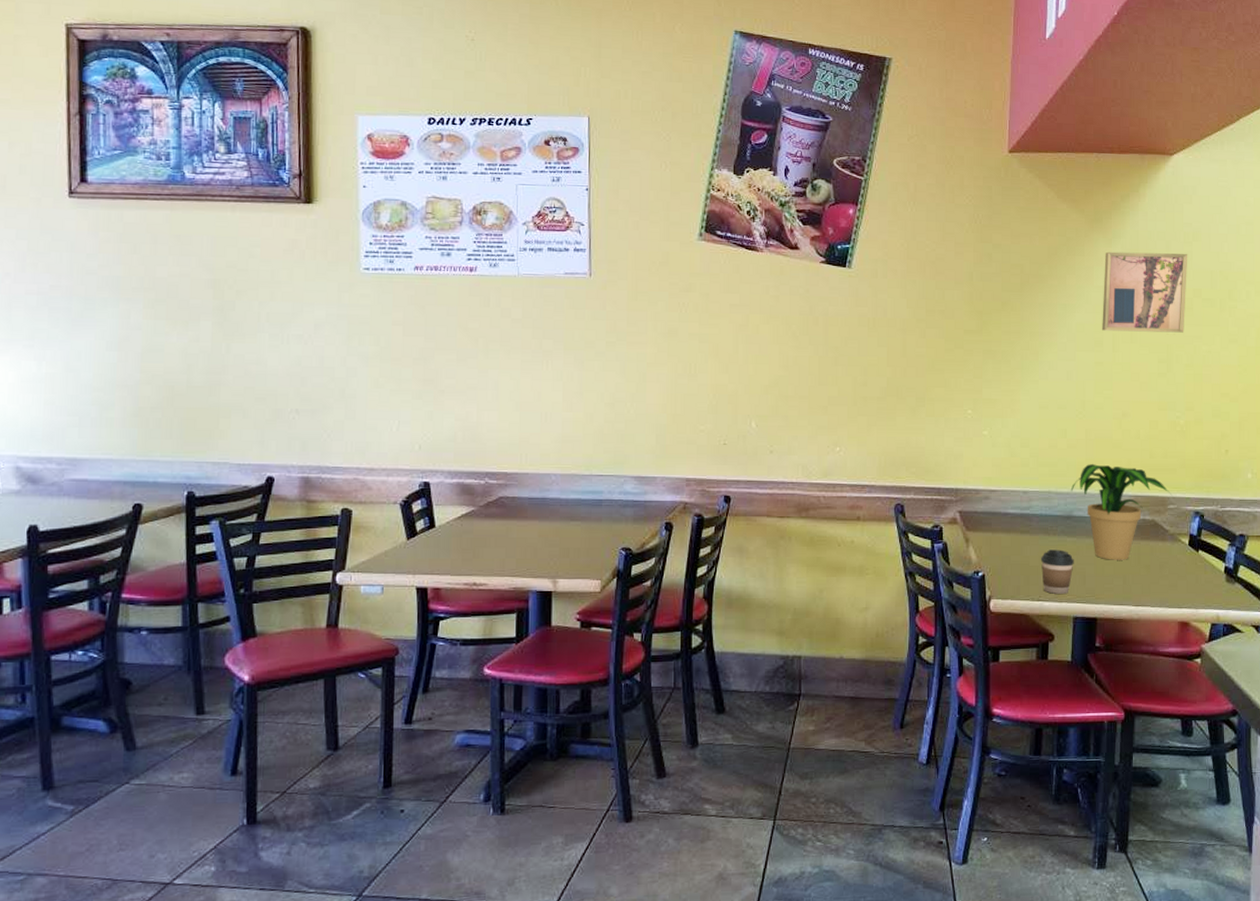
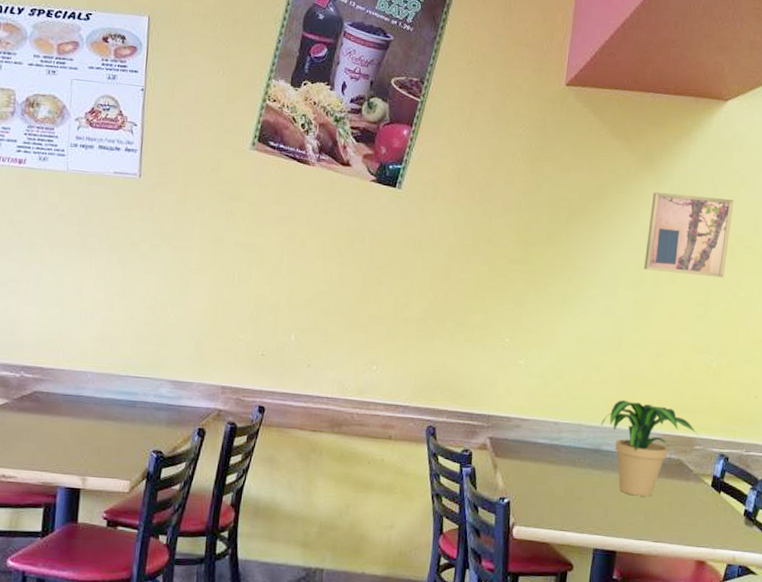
coffee cup: present [1040,549,1074,594] -> none [565,481,599,525]

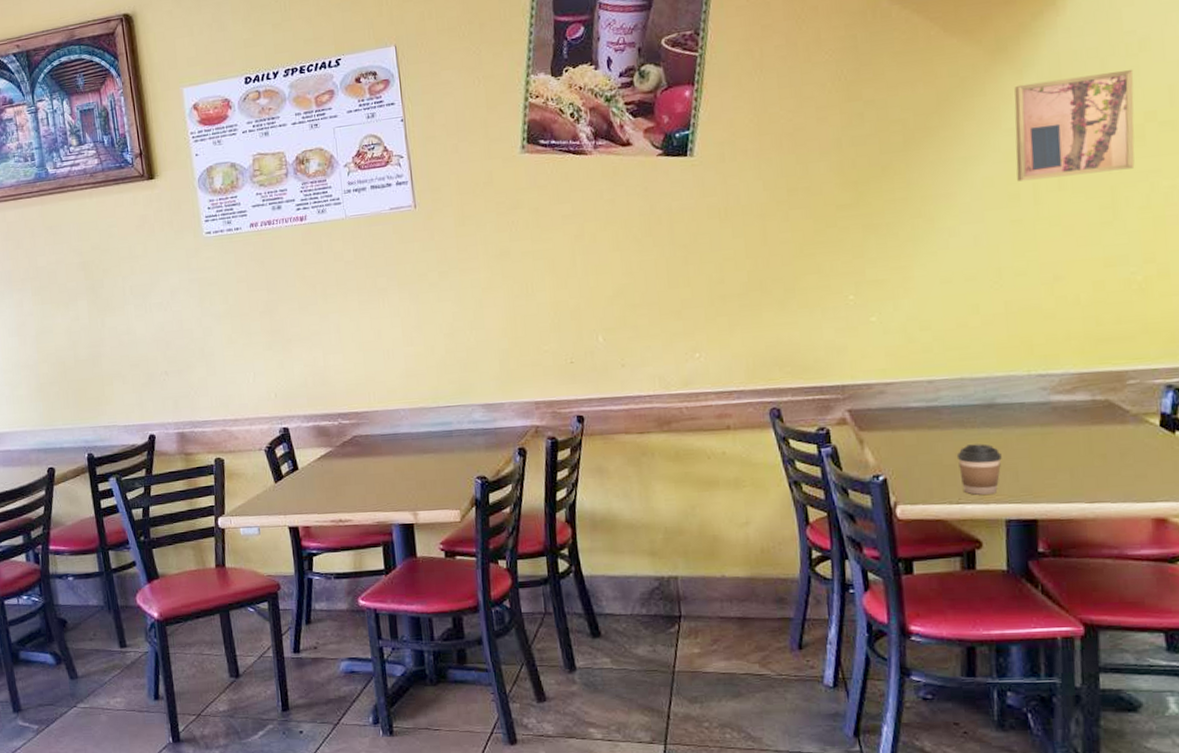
coffee cup: none [565,481,599,525] -> present [956,443,1002,495]
potted plant: present [600,400,699,497] -> none [990,340,1132,452]

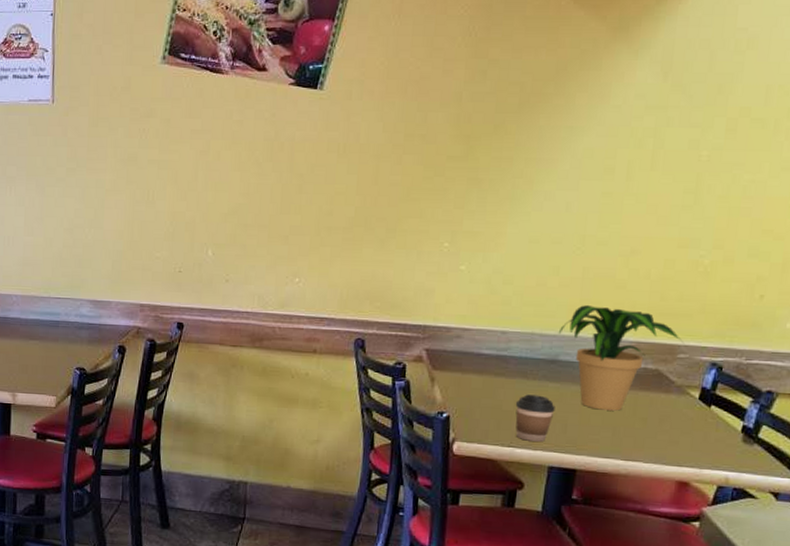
potted plant: none [990,340,1132,452] -> present [558,305,684,411]
wall art: present [1014,69,1135,182] -> none [615,64,738,159]

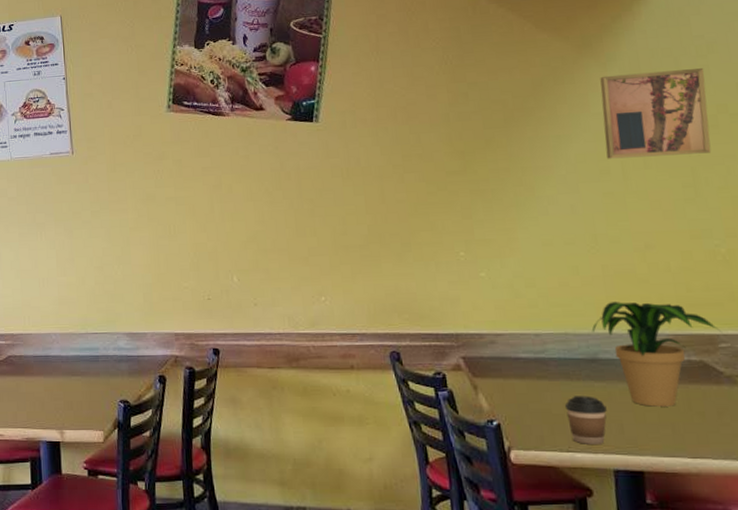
wall art: none [615,64,738,159] -> present [600,67,712,159]

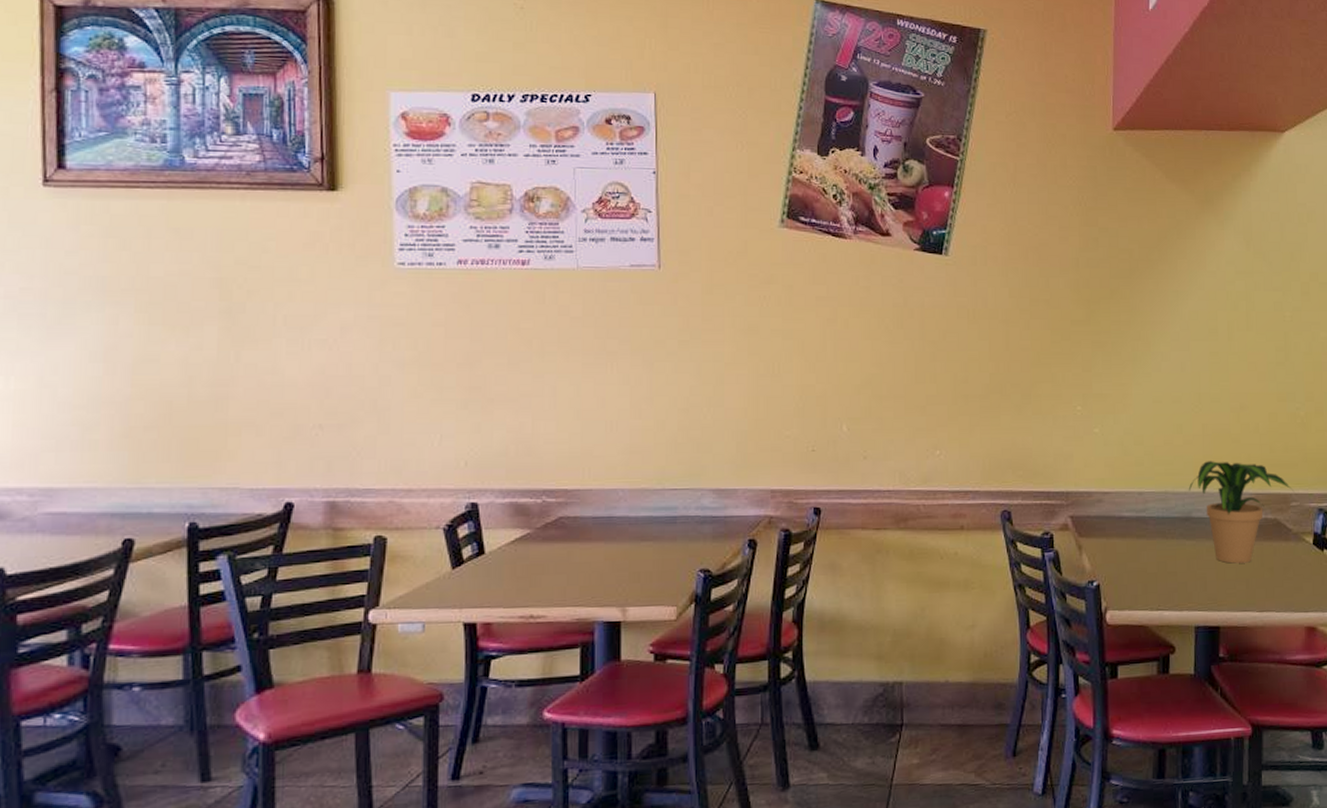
coffee cup: present [564,396,607,444] -> none [1158,554,1194,602]
wall art: present [600,67,712,159] -> none [1216,234,1303,319]

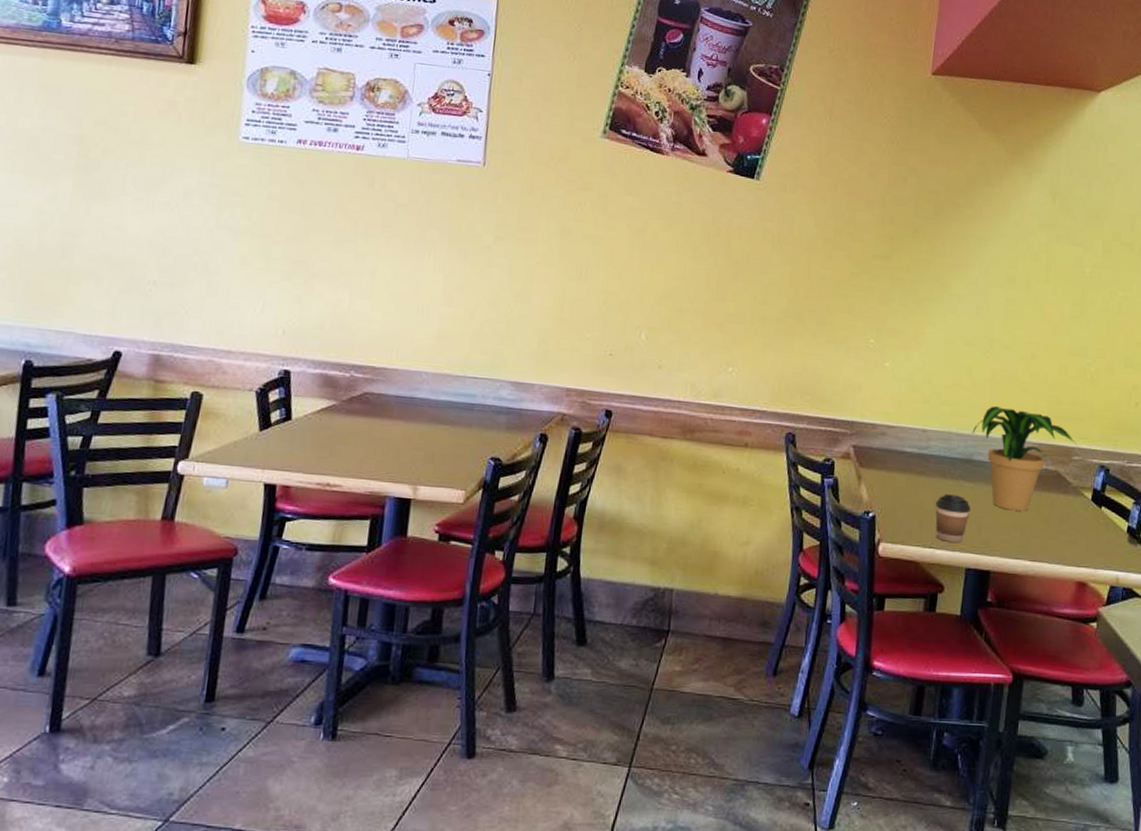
coffee cup: none [1158,554,1194,602] -> present [935,494,971,543]

